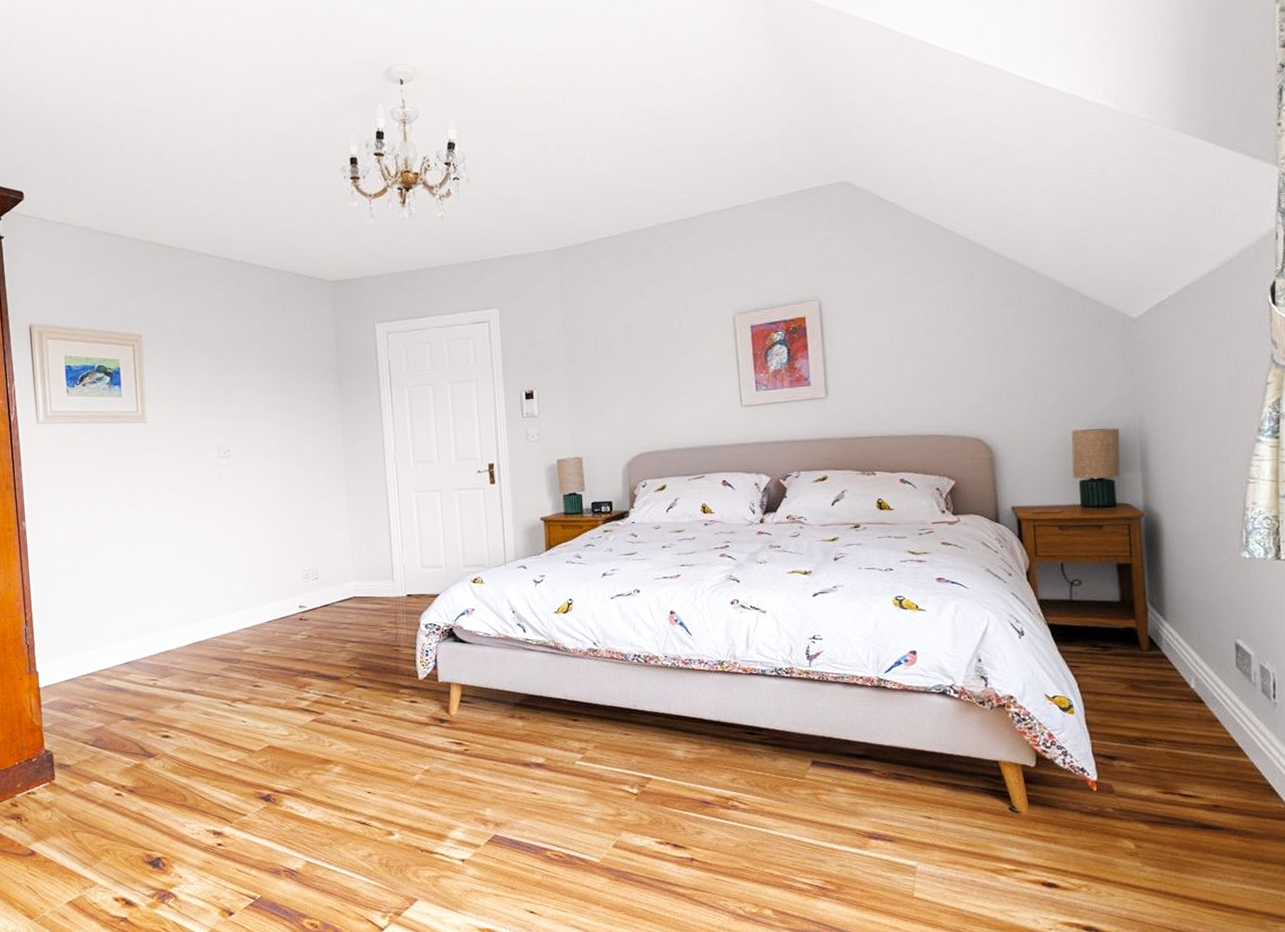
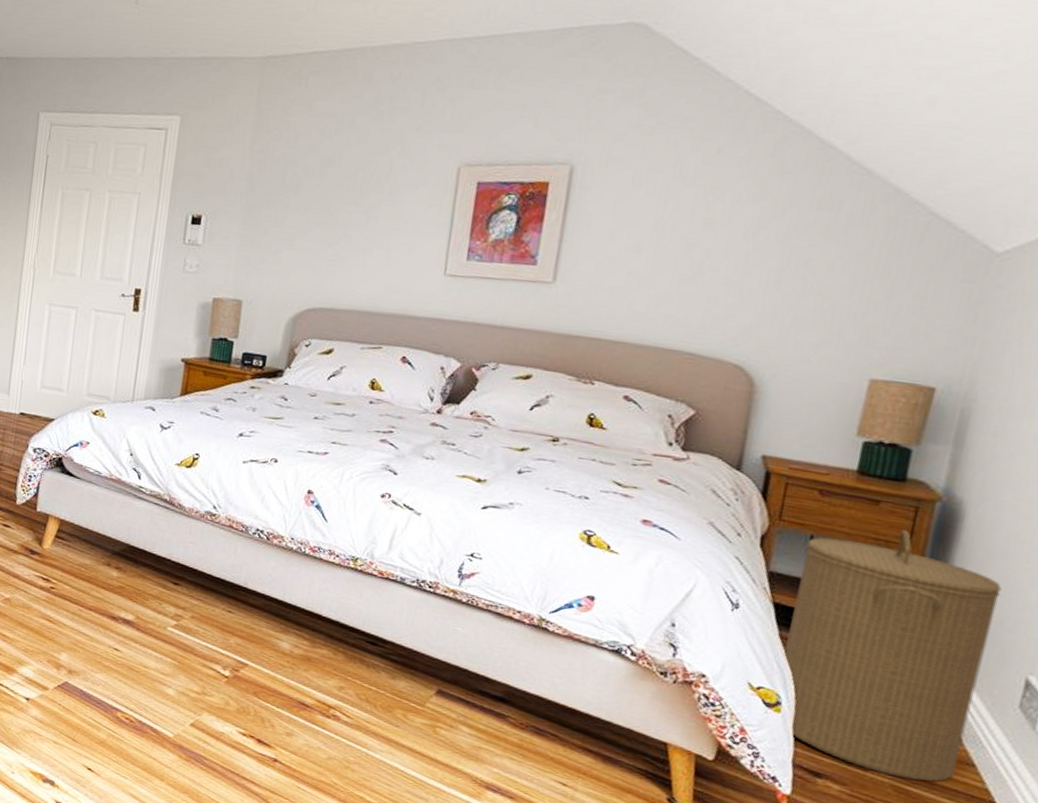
laundry hamper: none [1060,545,1207,745] -> present [784,530,1002,782]

